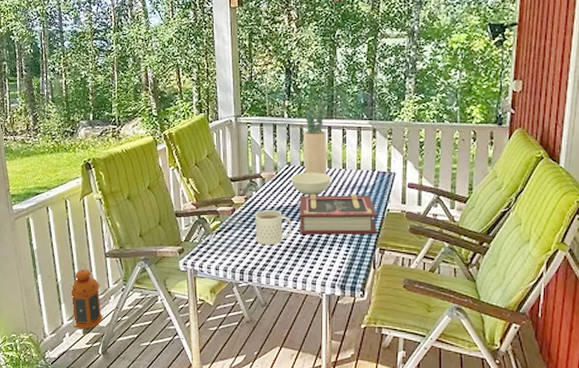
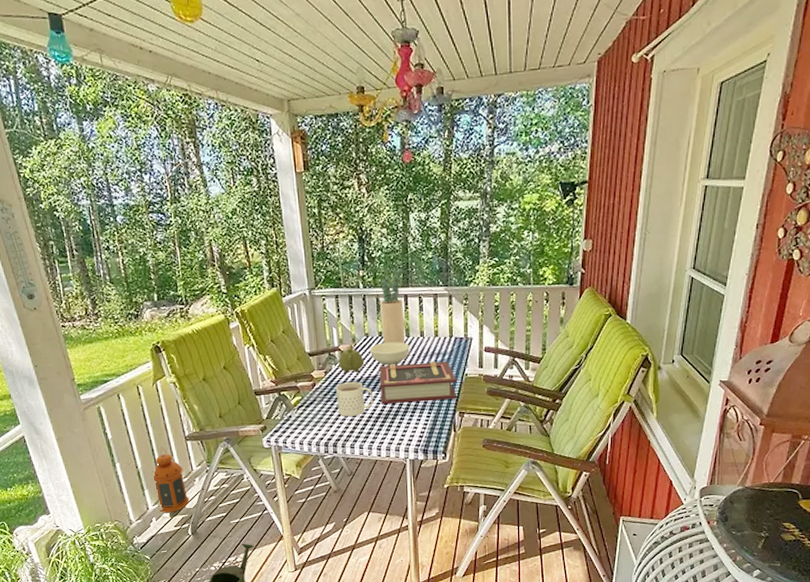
teapot: none [259,172,285,200] -> present [338,344,365,373]

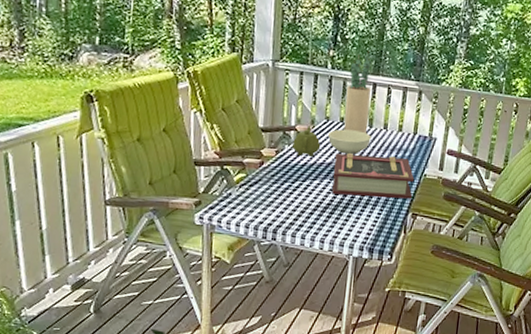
lantern: present [151,446,190,513] -> none [57,208,98,286]
mug: present [335,382,374,416] -> none [284,165,325,203]

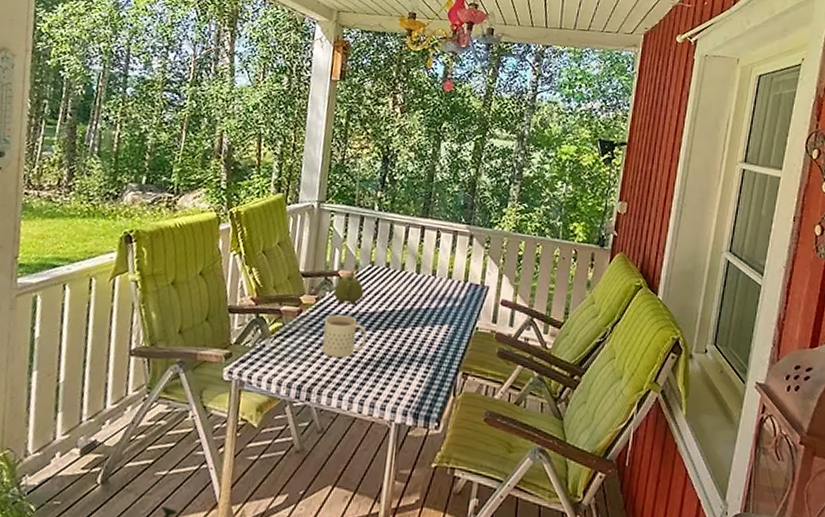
mug: none [284,165,325,203] -> present [321,314,366,358]
bowl: present [328,129,371,155] -> none [372,275,418,304]
book: present [332,153,415,199] -> none [374,302,466,356]
vase: present [344,50,372,134] -> none [389,192,421,281]

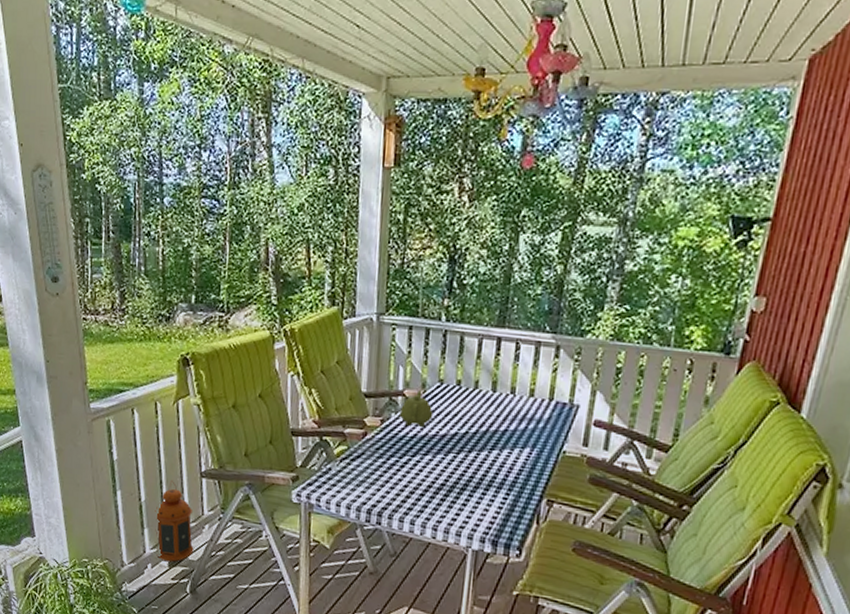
lantern: none [68,358,116,450] -> present [155,479,194,563]
mug: present [321,314,366,358] -> none [390,437,438,482]

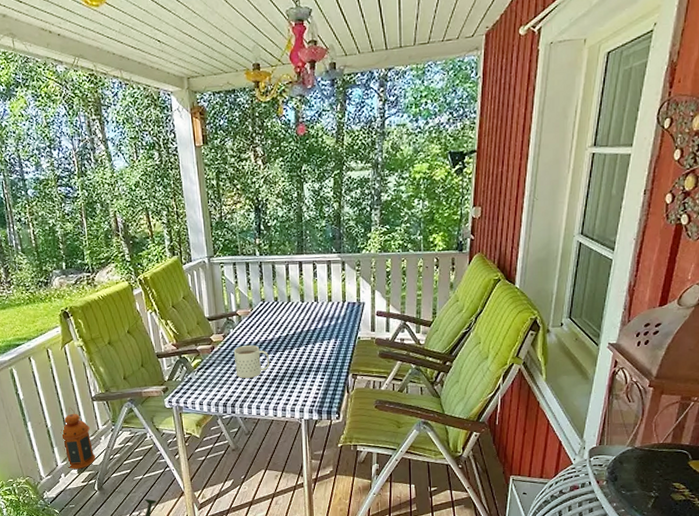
mug: none [390,437,438,482] -> present [233,345,270,378]
teapot: present [400,390,433,427] -> none [236,309,261,337]

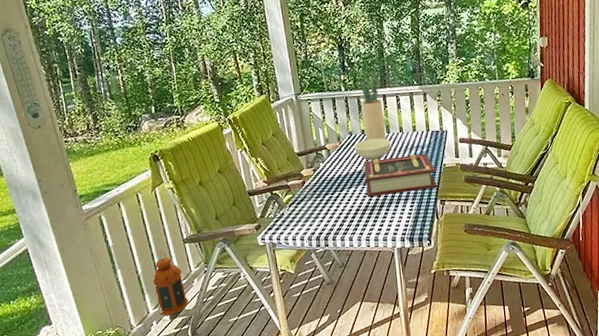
mug: present [233,345,270,378] -> none [324,177,361,211]
bowl: none [266,306,304,330] -> present [354,138,391,161]
book: none [275,325,350,366] -> present [364,154,438,197]
vase: none [276,233,300,309] -> present [360,68,387,141]

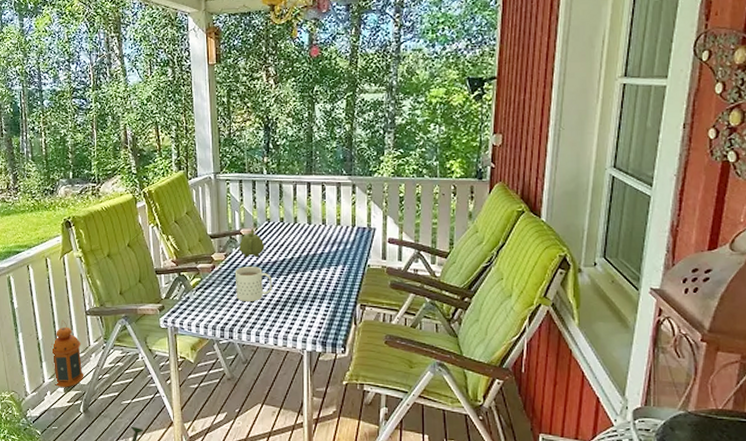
mug: none [324,177,361,211] -> present [234,267,273,301]
teapot: none [325,143,350,170] -> present [239,229,265,257]
bowl: present [354,138,391,161] -> none [271,229,311,252]
vase: present [360,68,387,141] -> none [283,153,307,231]
book: present [364,154,438,197] -> none [279,250,359,291]

